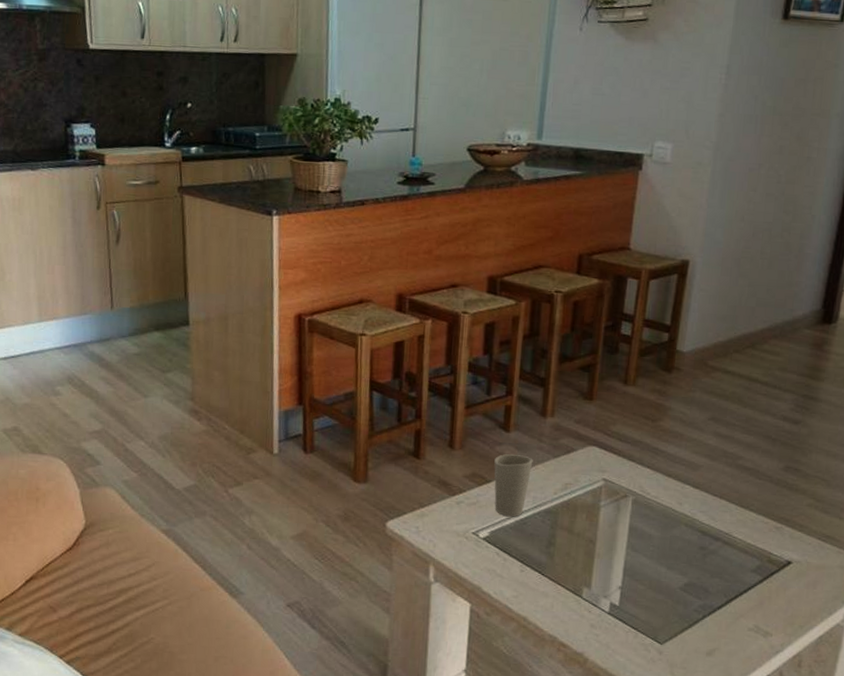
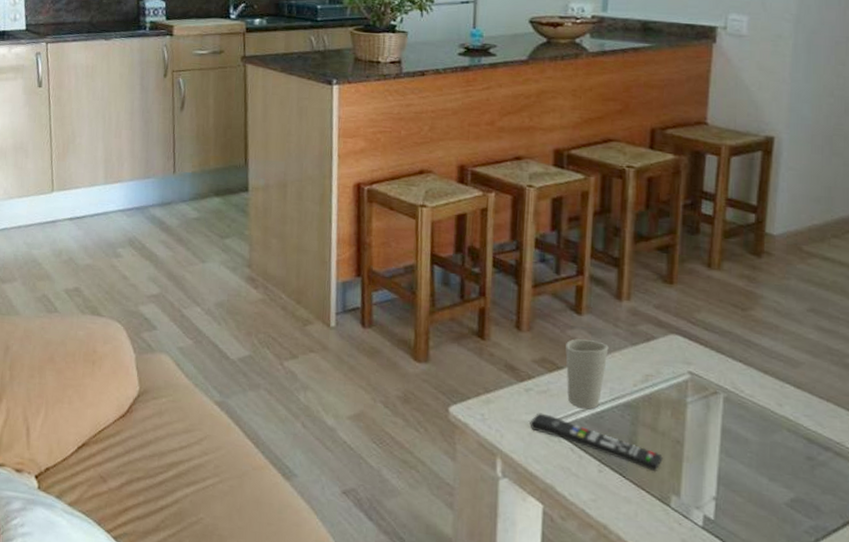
remote control: none [460,523,577,569] -> present [530,413,663,472]

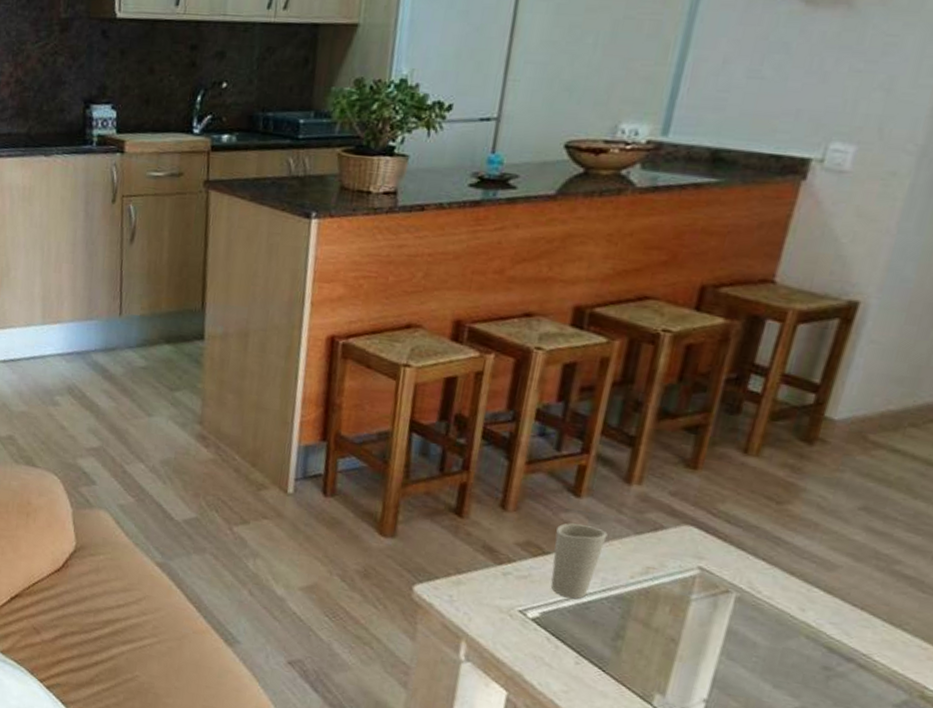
remote control: present [530,413,663,472] -> none [503,598,652,669]

